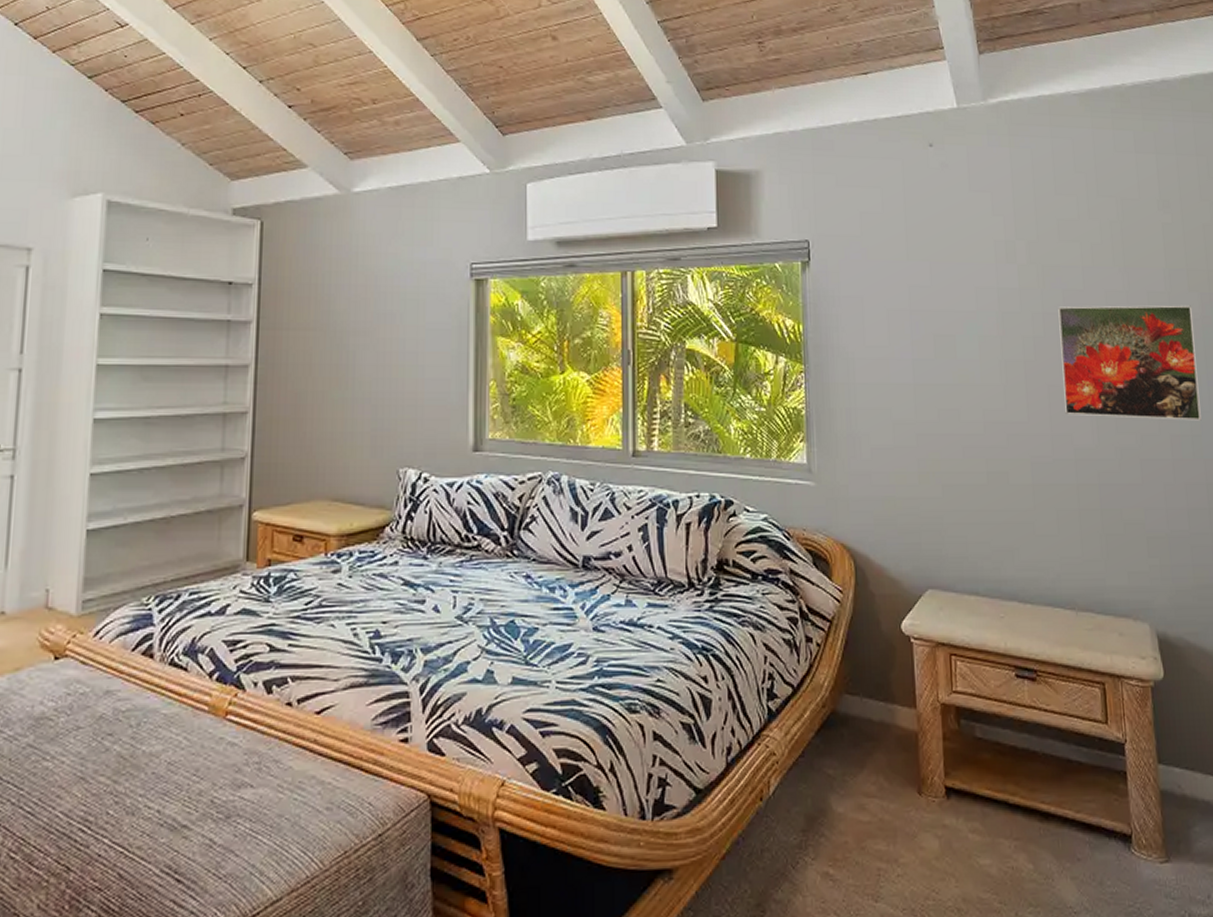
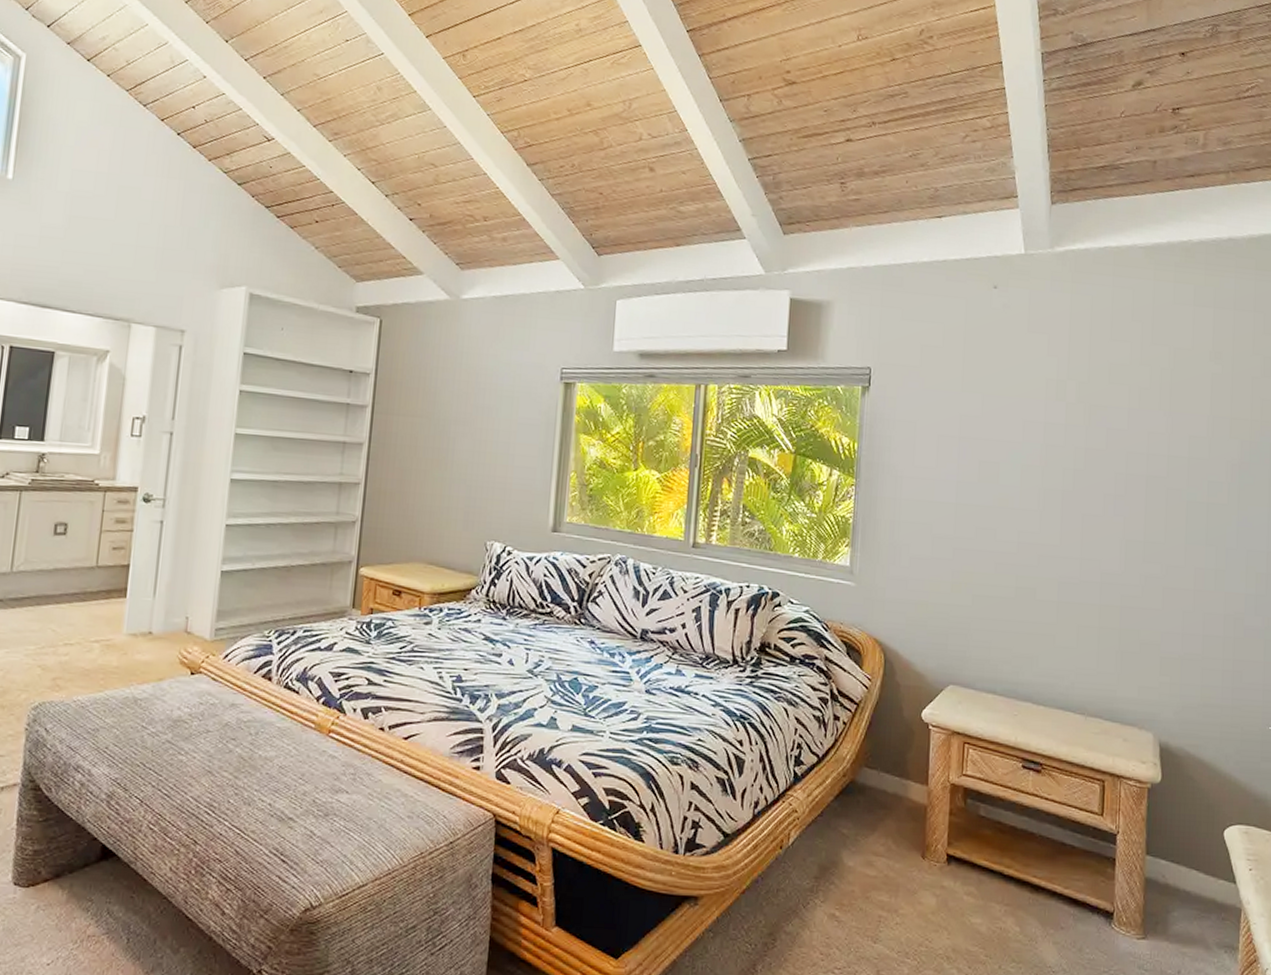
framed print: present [1058,305,1201,421] -> none [1095,443,1232,557]

